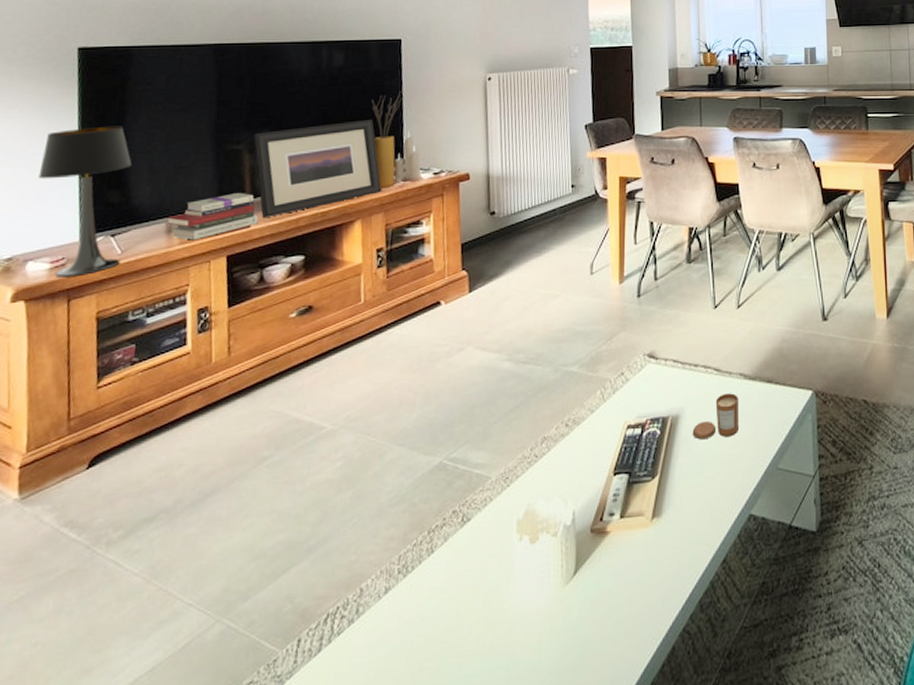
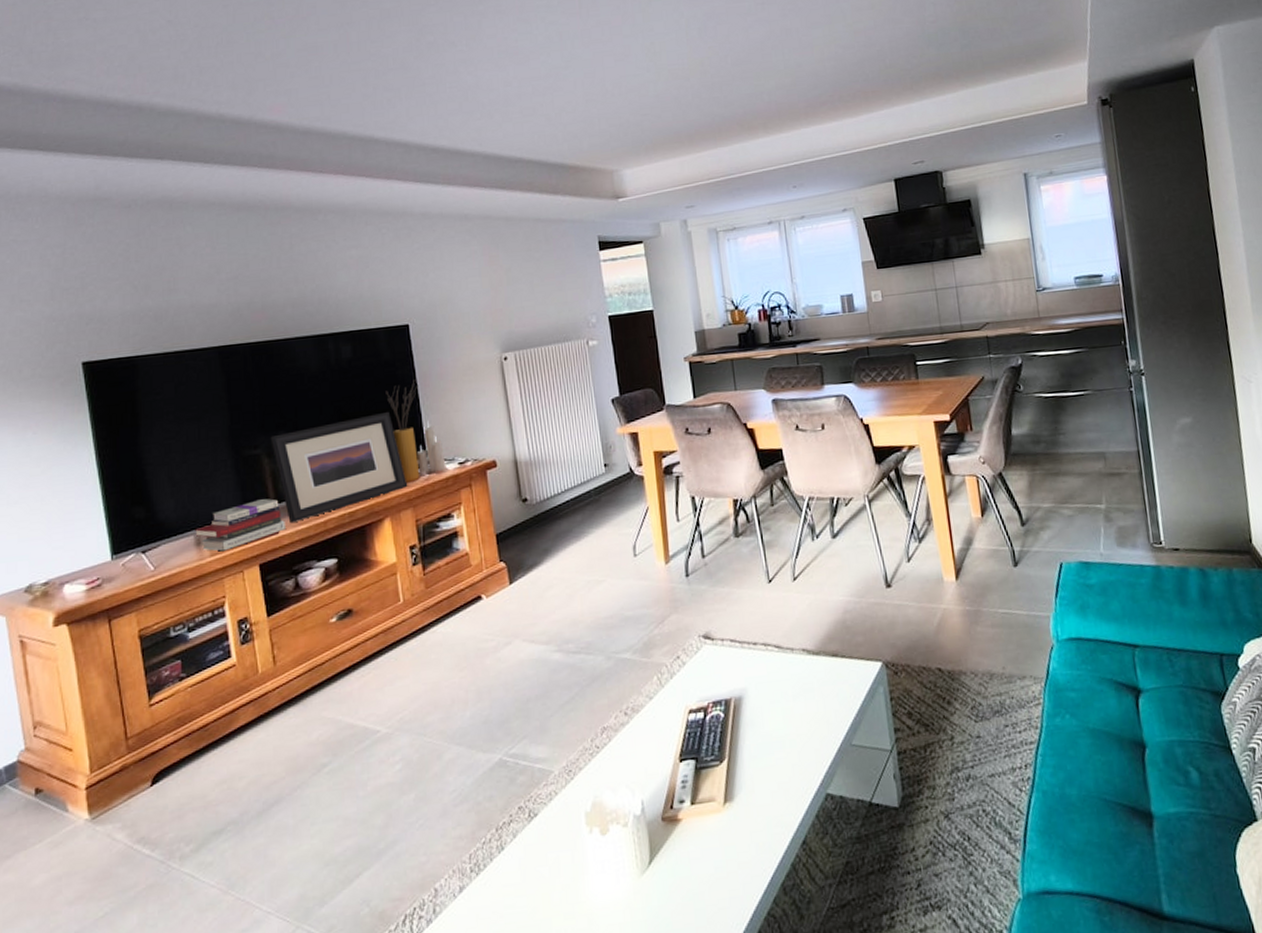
table lamp: present [38,126,133,278] -> none [62,439,154,599]
candle: present [692,393,738,440] -> none [757,670,806,720]

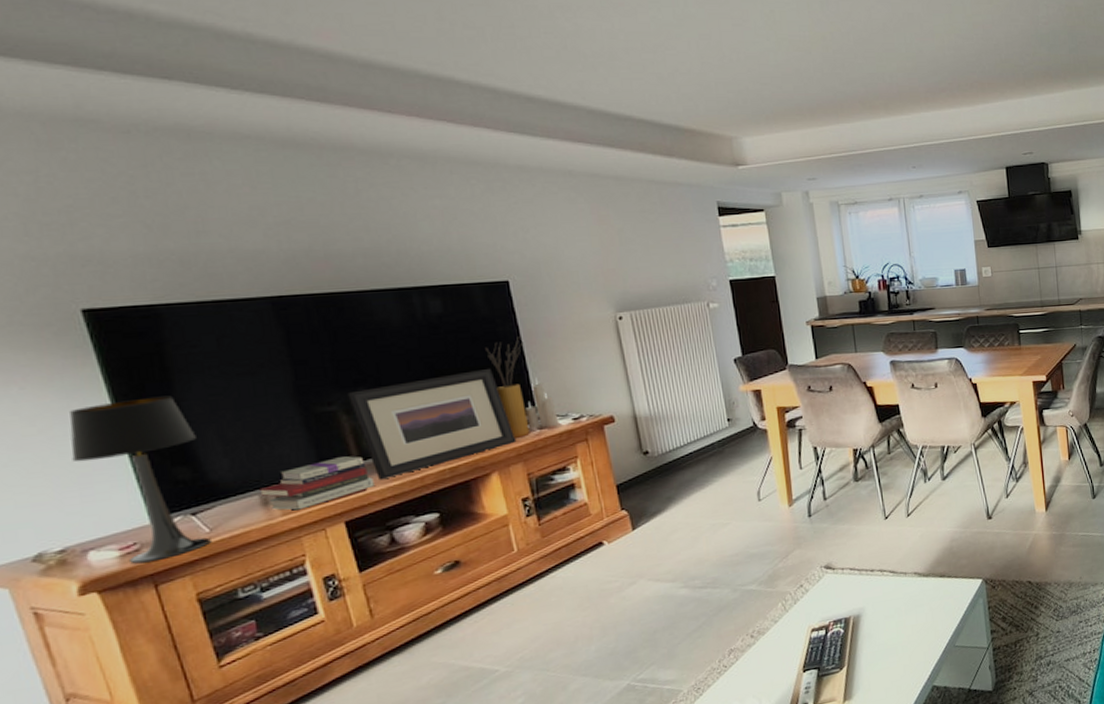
table lamp: none [62,439,154,599] -> present [69,395,211,564]

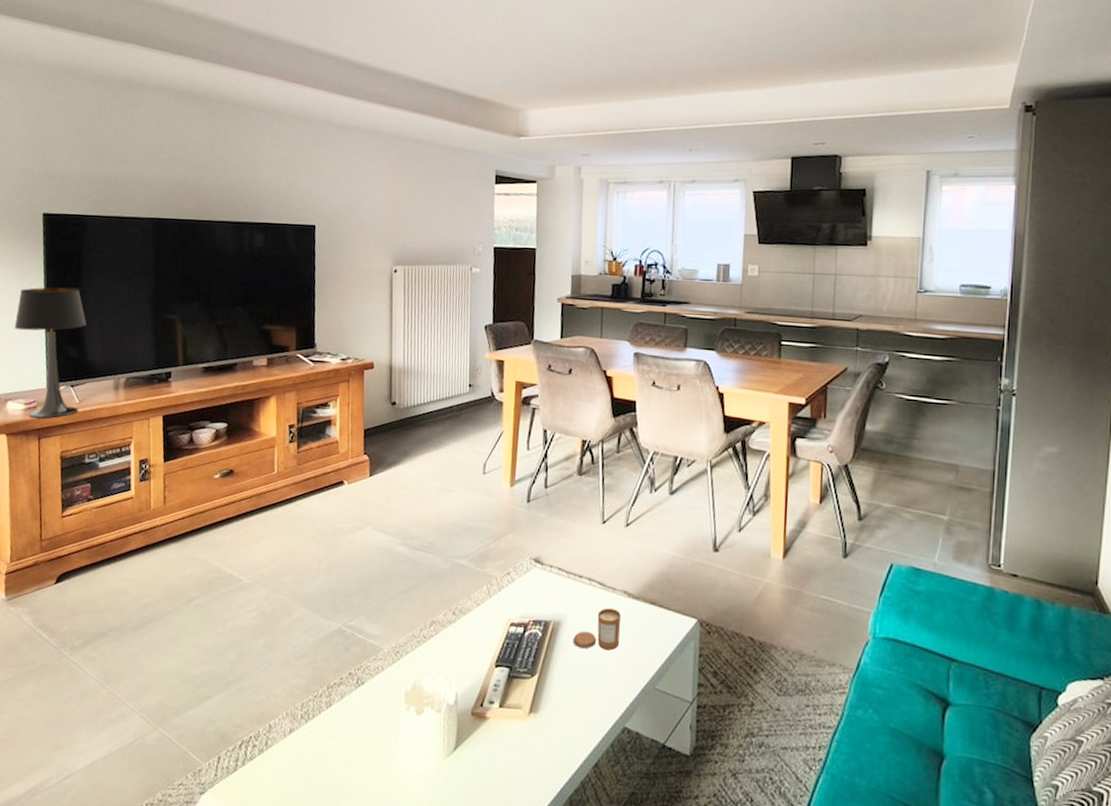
books: present [259,456,374,512] -> none [114,359,189,399]
picture frame: present [347,369,517,481] -> none [185,301,295,385]
vase: present [485,336,530,439] -> none [287,276,316,369]
candle: present [524,378,561,432] -> none [305,316,331,367]
candle: none [874,590,917,632] -> present [573,608,621,651]

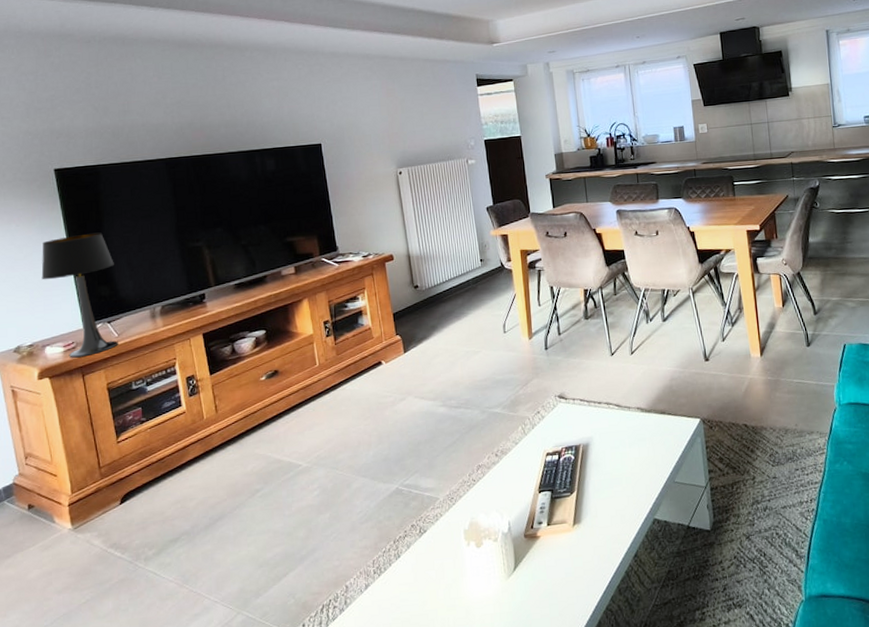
candle: present [573,608,621,651] -> none [601,424,640,462]

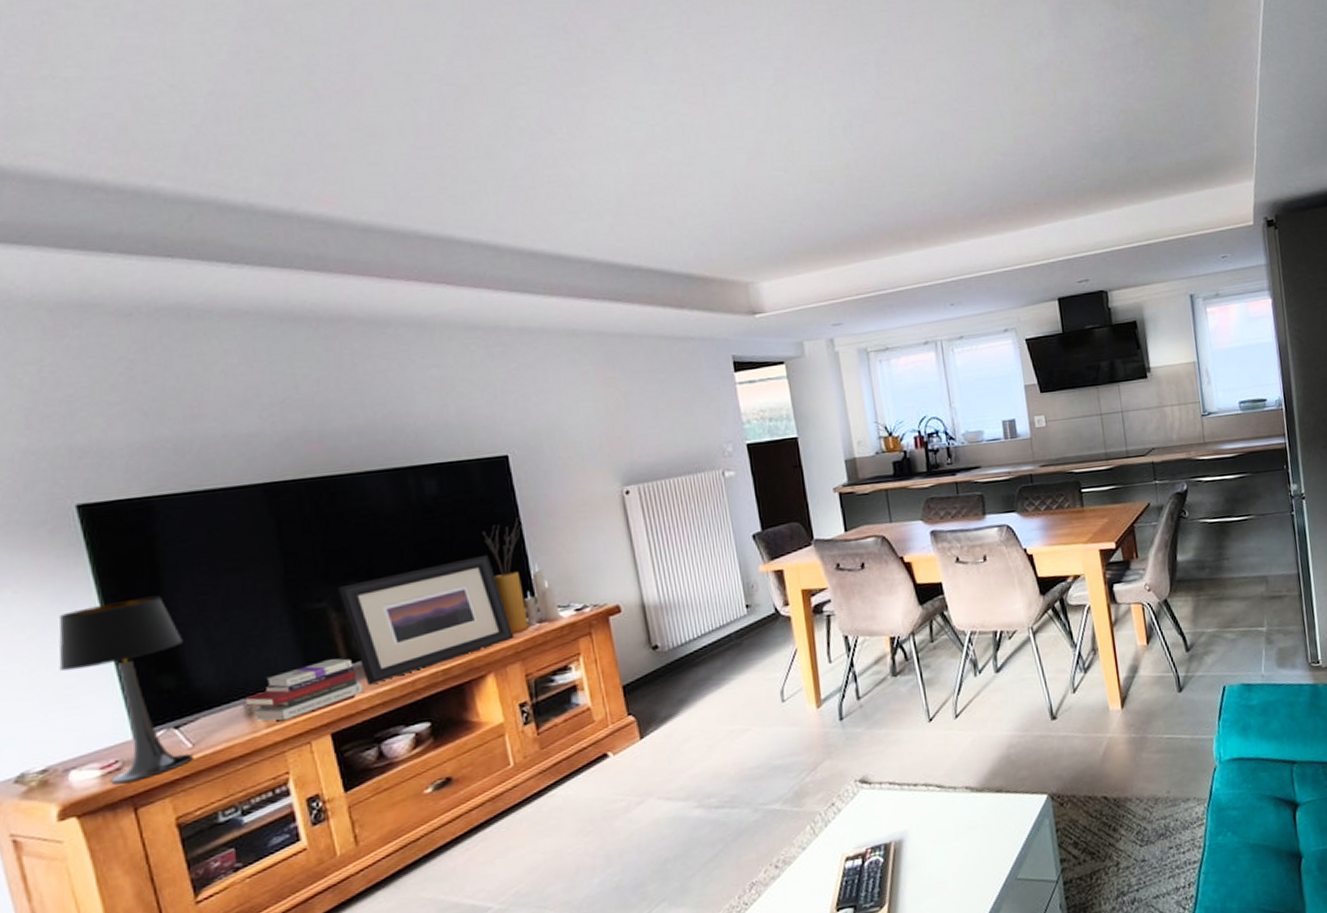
books: none [150,282,223,324] -> present [244,658,363,723]
picture frame: none [210,215,322,302] -> present [338,555,515,686]
vase: none [303,188,332,272] -> present [482,517,529,635]
candle: none [328,222,354,267] -> present [523,564,563,627]

